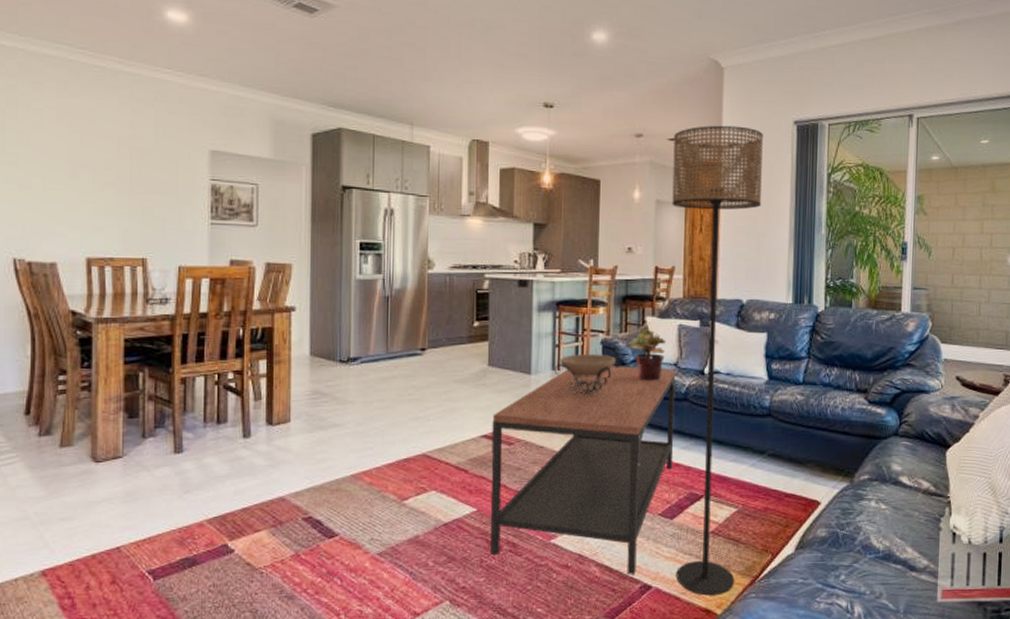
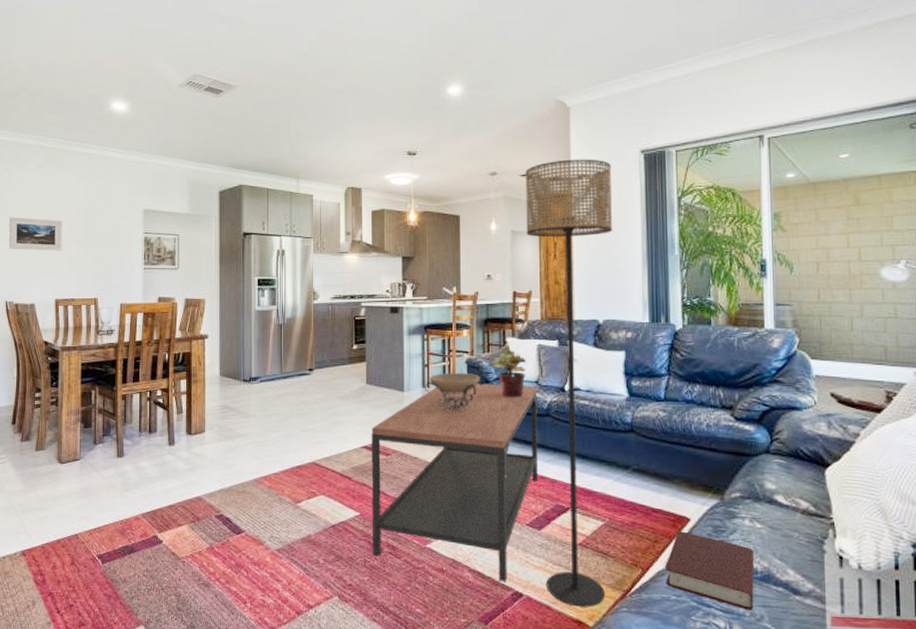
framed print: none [17,148,96,196] -> present [9,217,62,251]
book: none [794,515,878,589] -> present [665,531,755,611]

